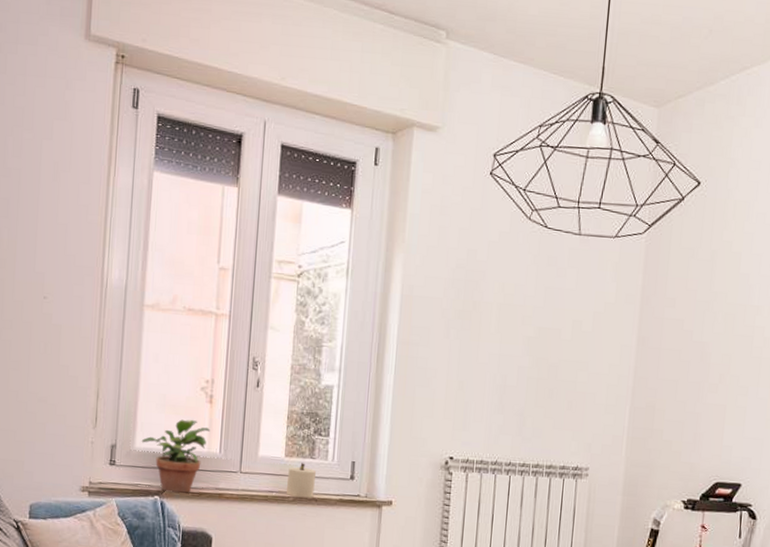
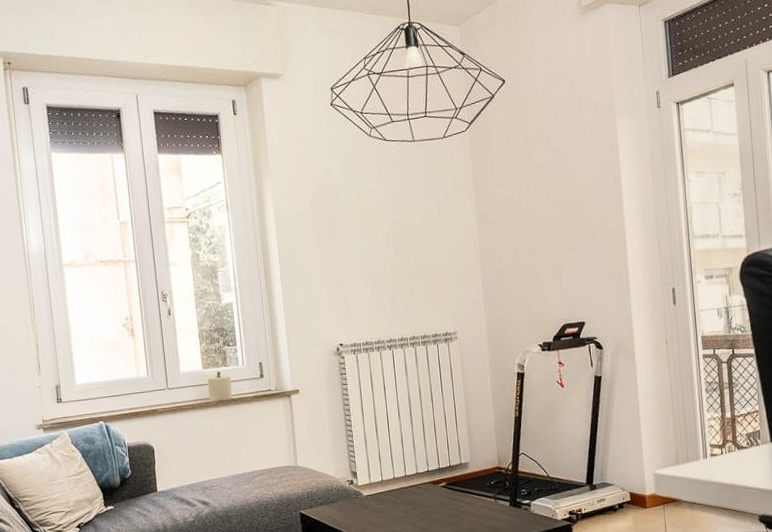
potted plant: present [141,419,211,494] -> none [80,352,137,417]

